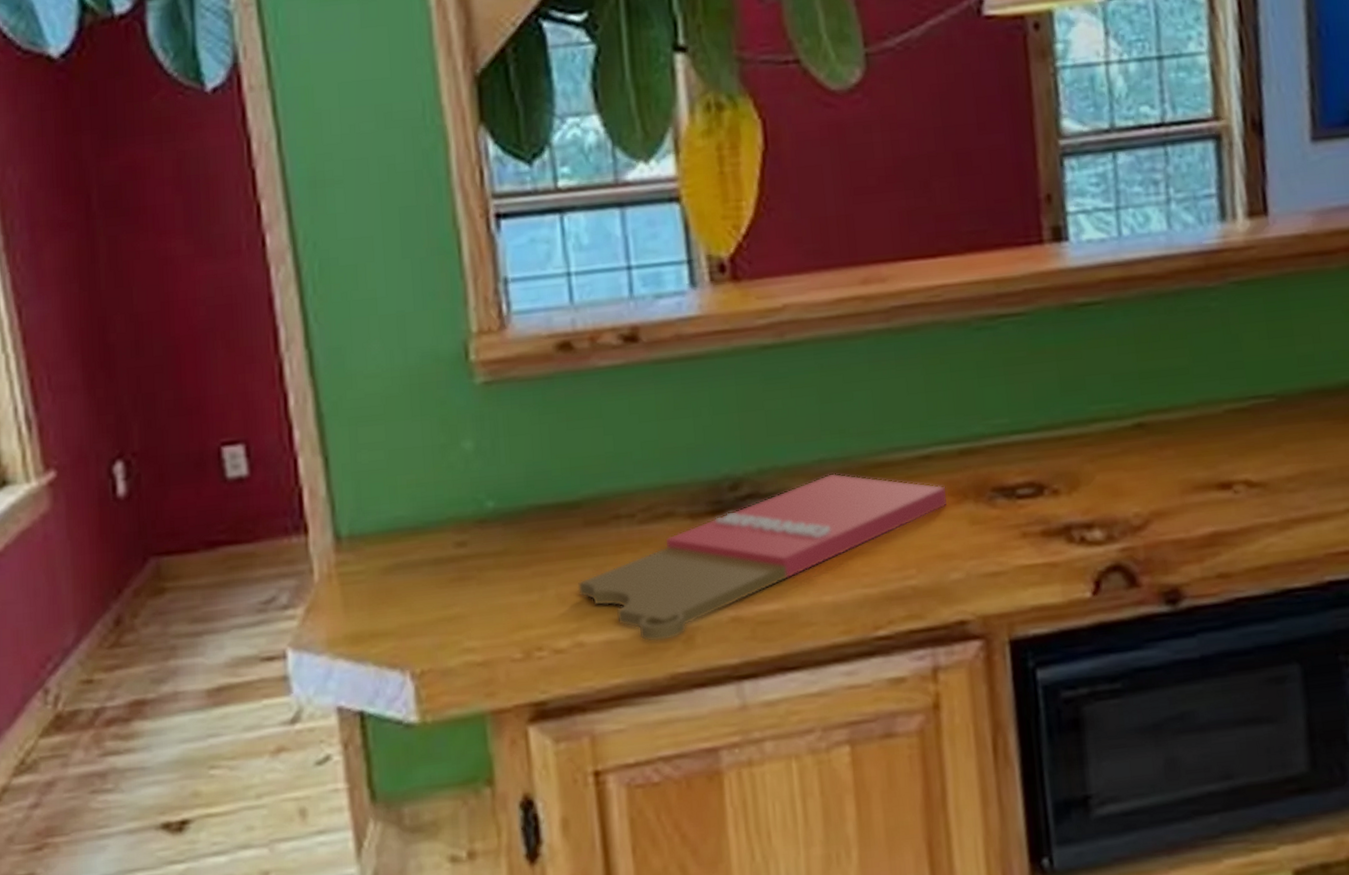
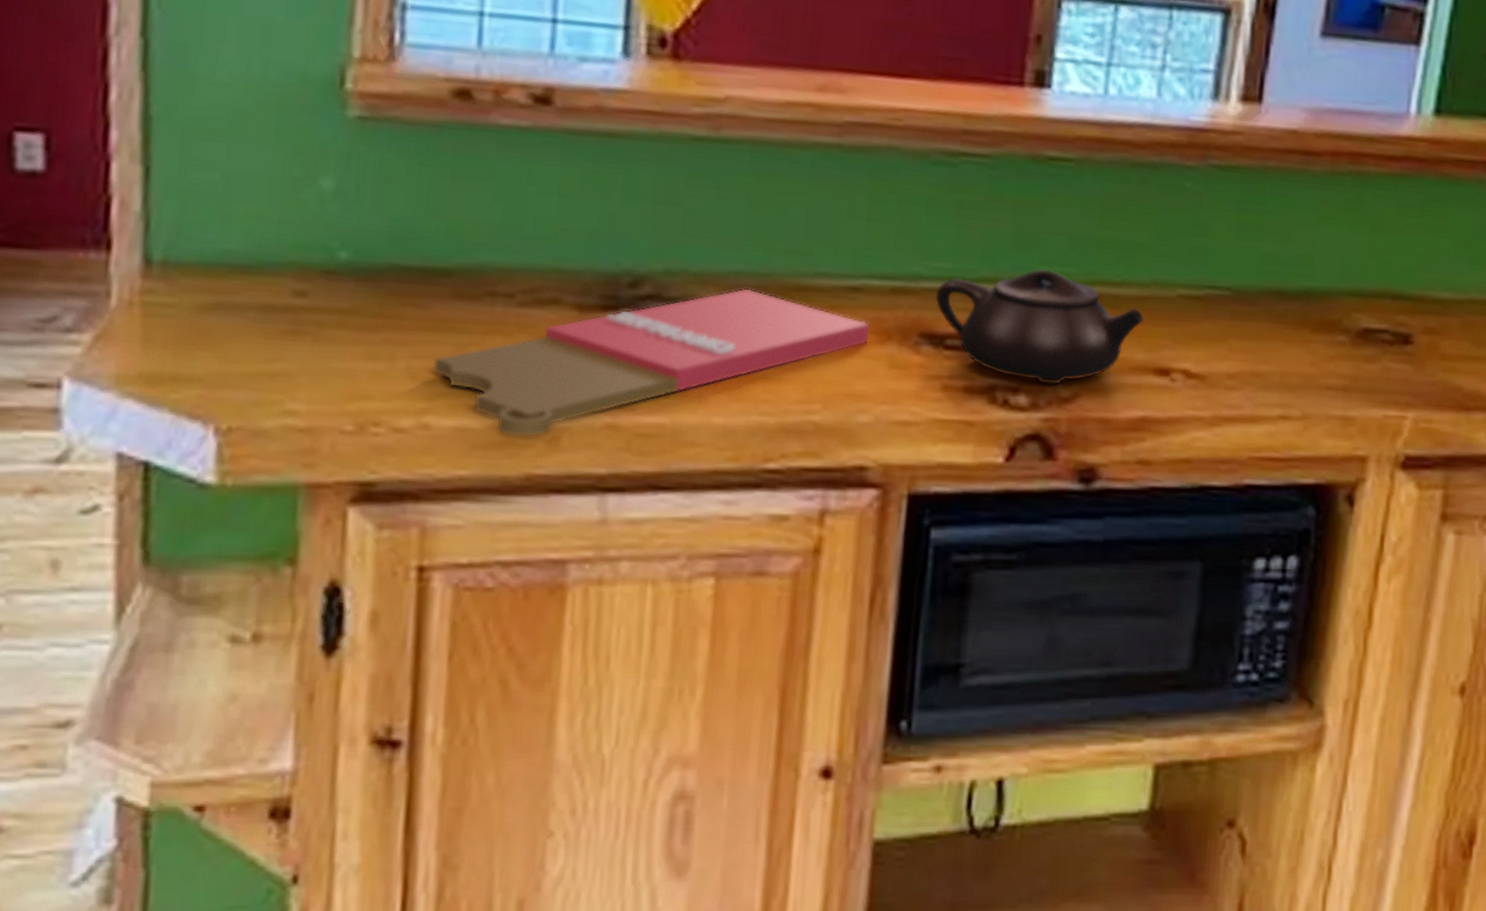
teapot: none [999,408,1198,516] -> present [935,269,1145,384]

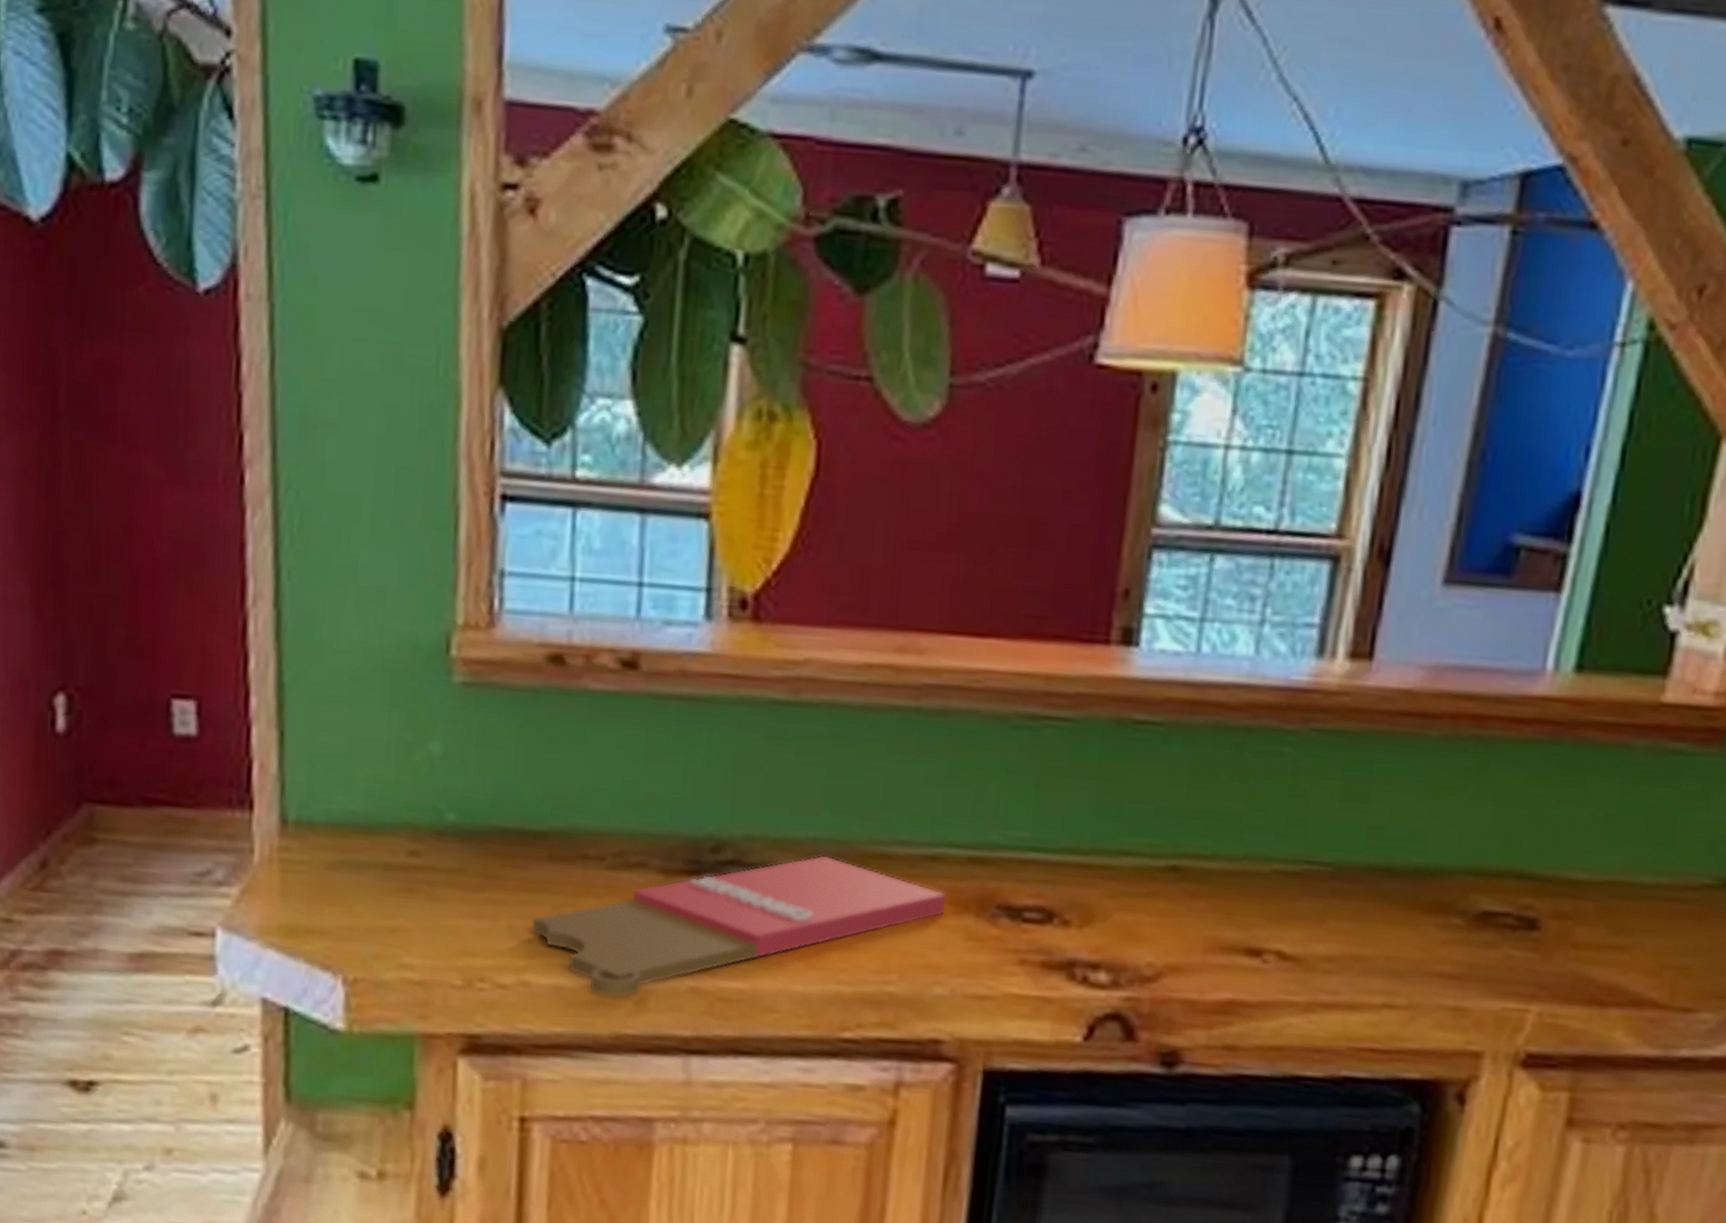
teapot: present [935,269,1145,384] -> none [1013,839,1236,962]

